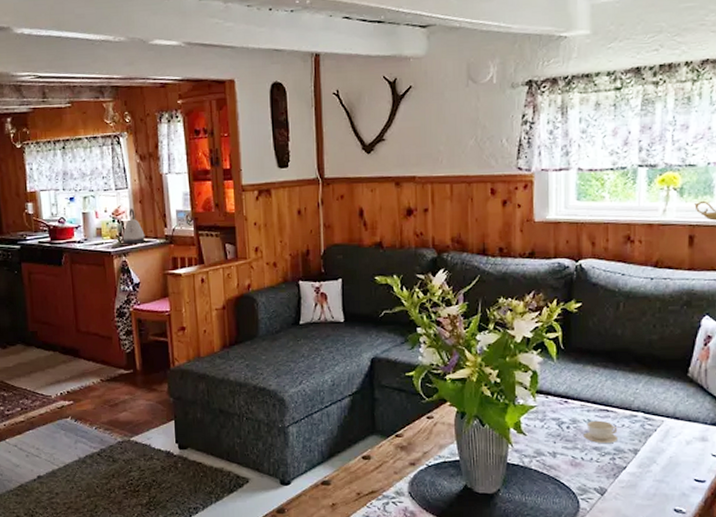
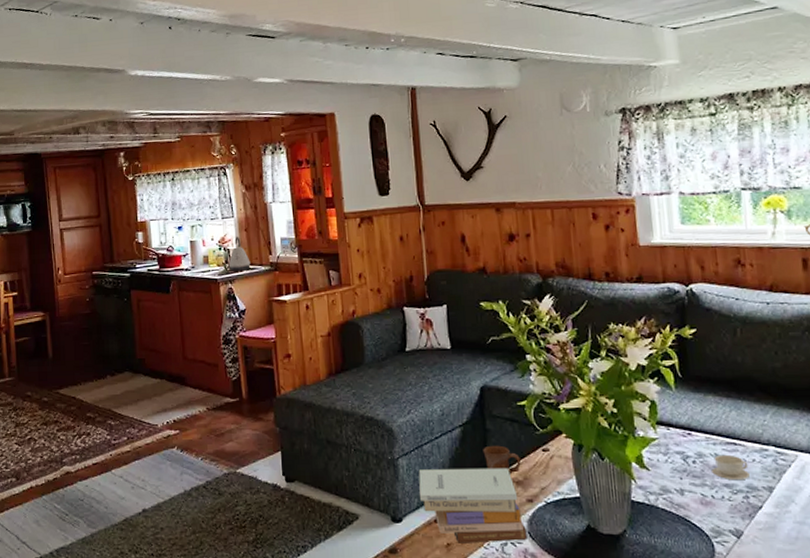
books: none [307,434,408,503] -> present [418,467,527,543]
mug: none [370,413,406,440] -> present [483,445,521,474]

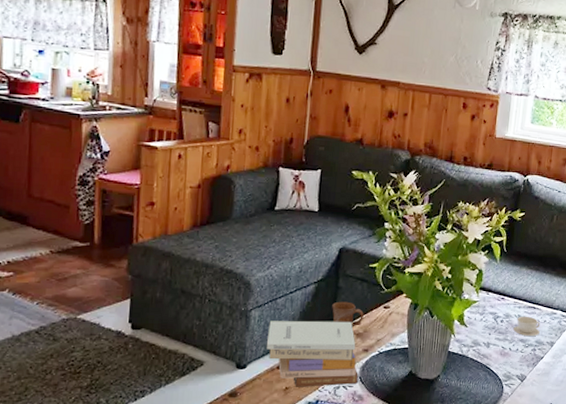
kettle: present [228,236,251,272] -> none [95,71,122,111]

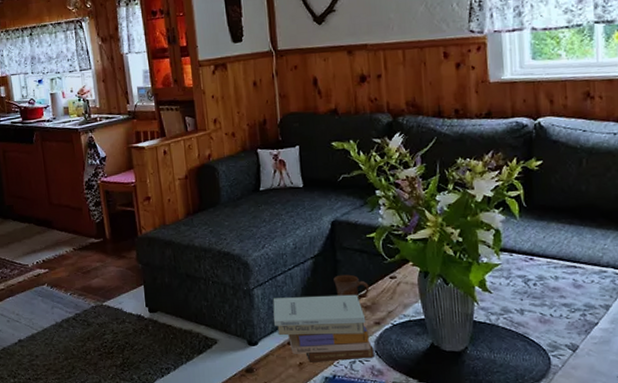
teacup: present [512,316,541,337] -> none [550,276,589,300]

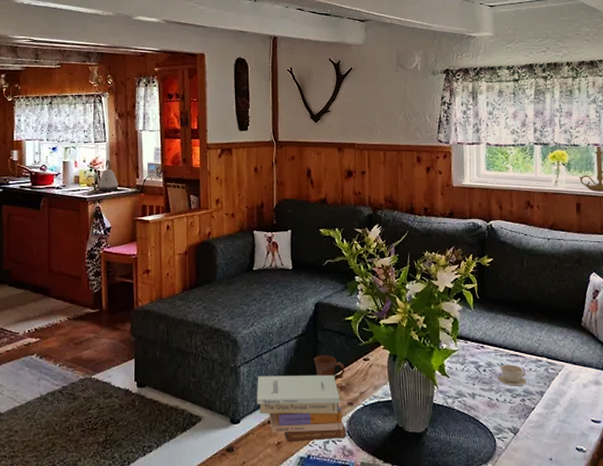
kettle: none [88,87,110,122] -> present [98,159,119,193]
teacup: none [550,276,589,300] -> present [497,364,528,386]

